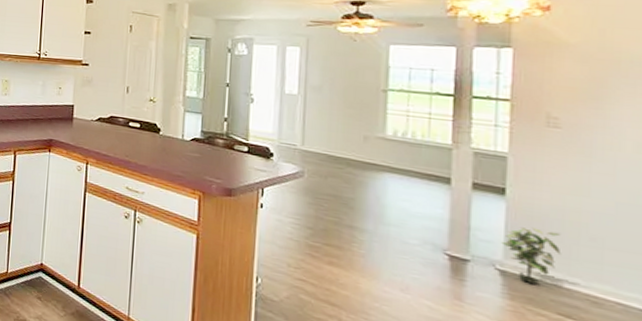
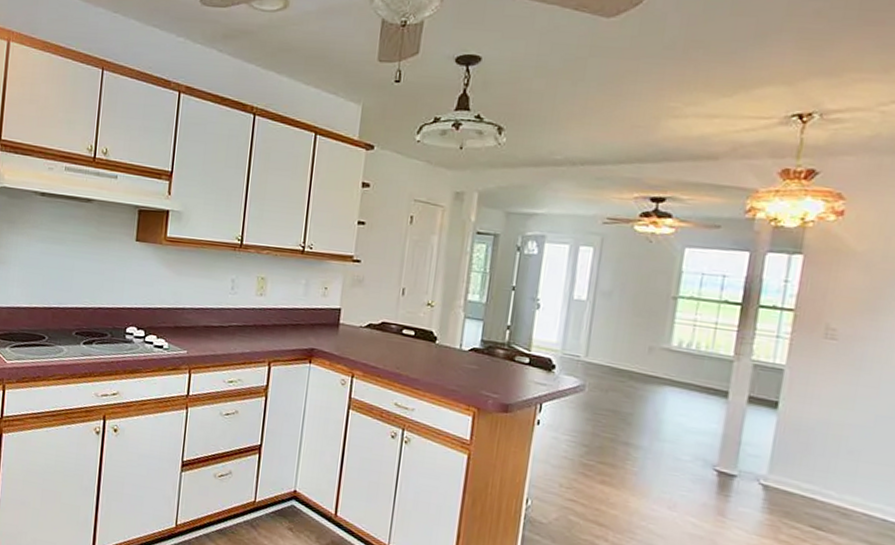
potted plant: present [501,227,562,284] -> none [768,441,823,498]

